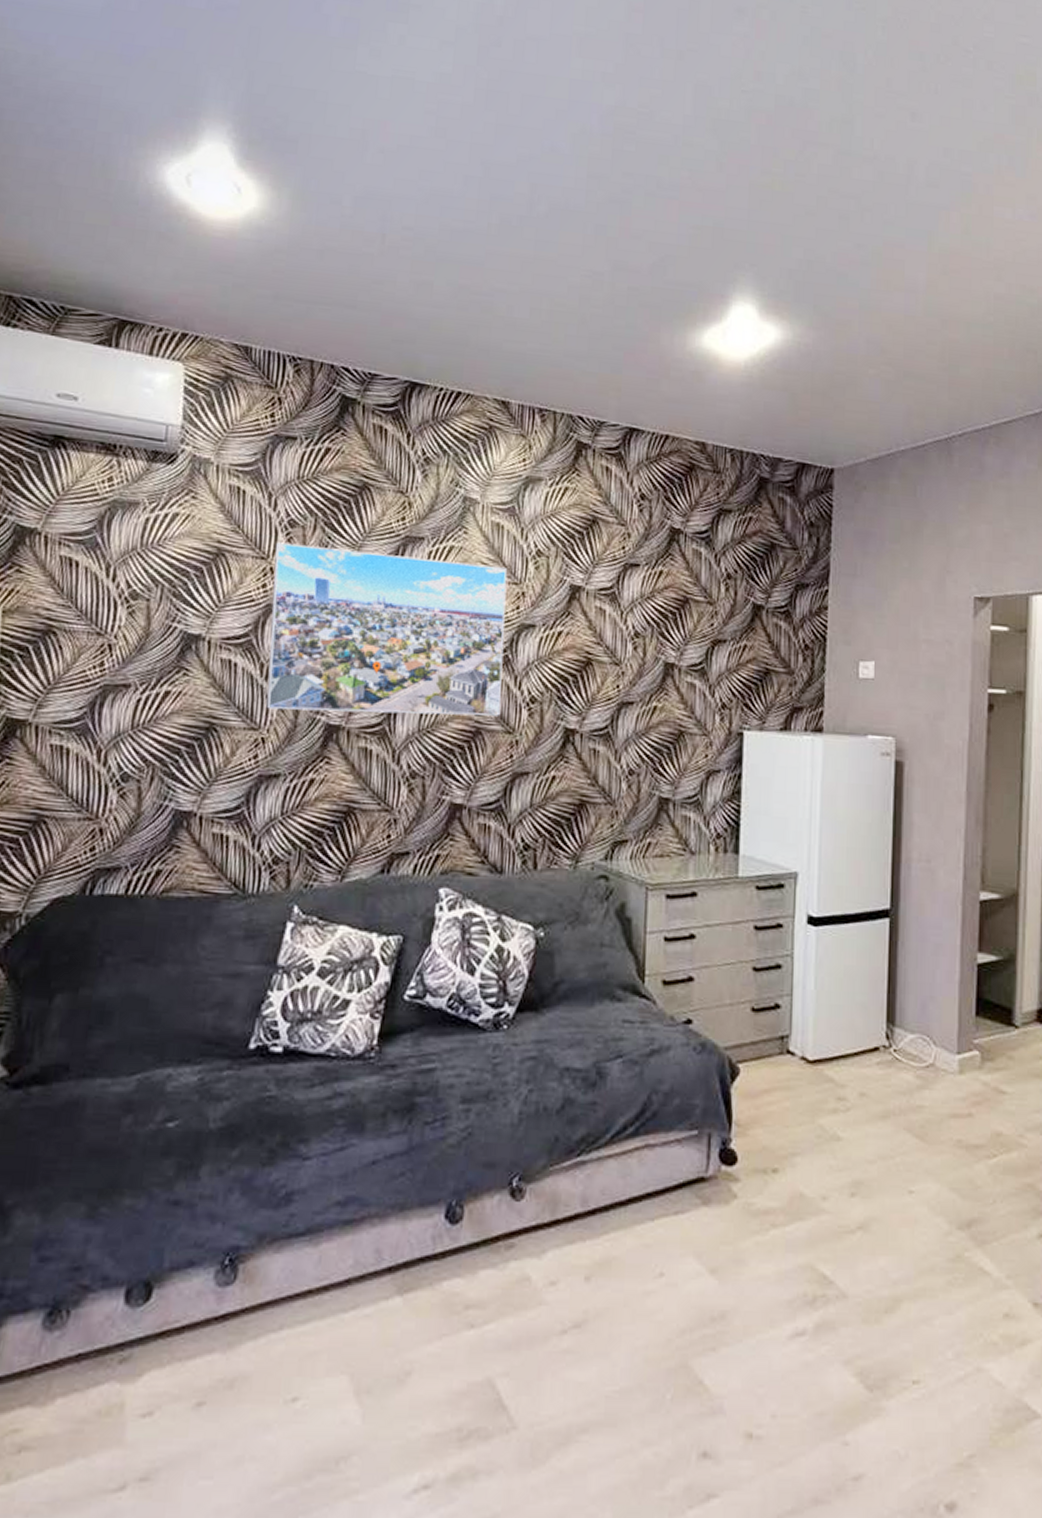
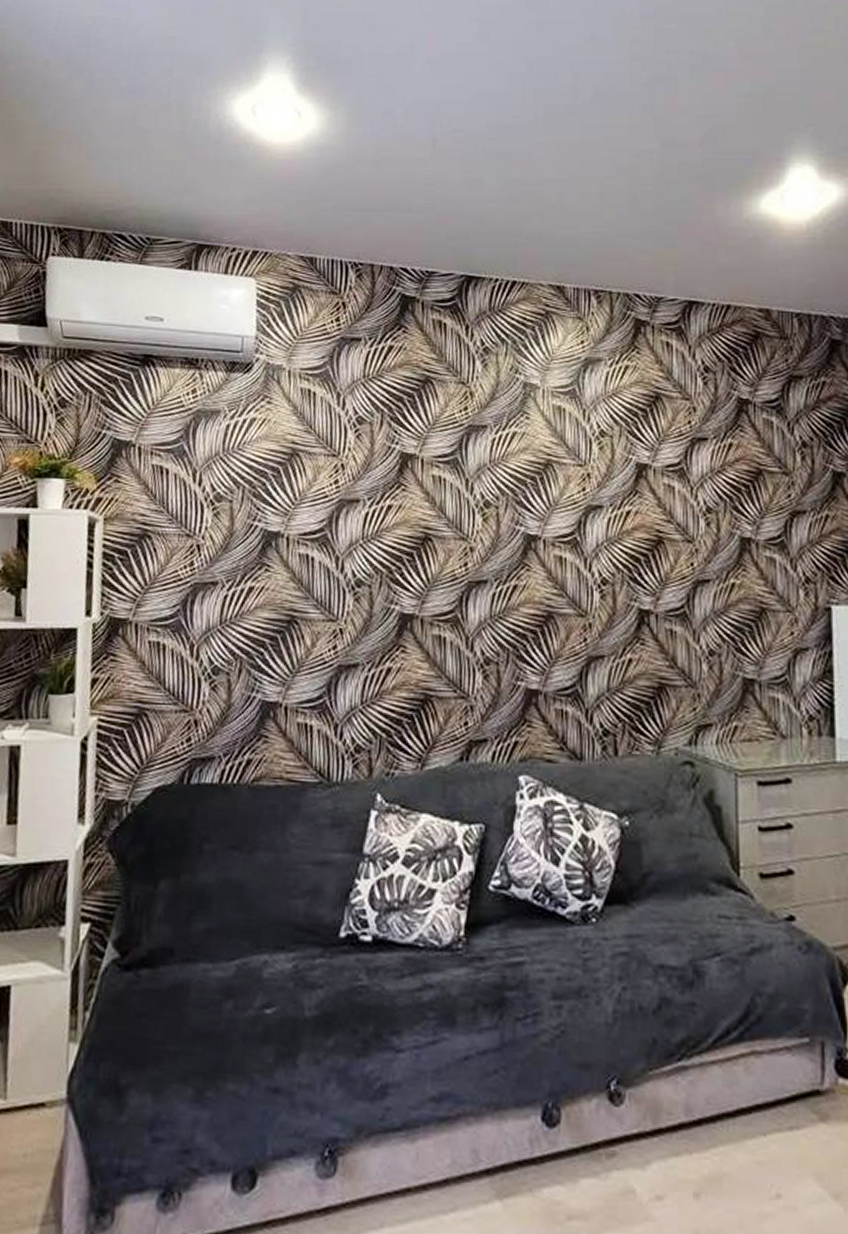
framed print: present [266,542,508,716] -> none [343,439,572,601]

